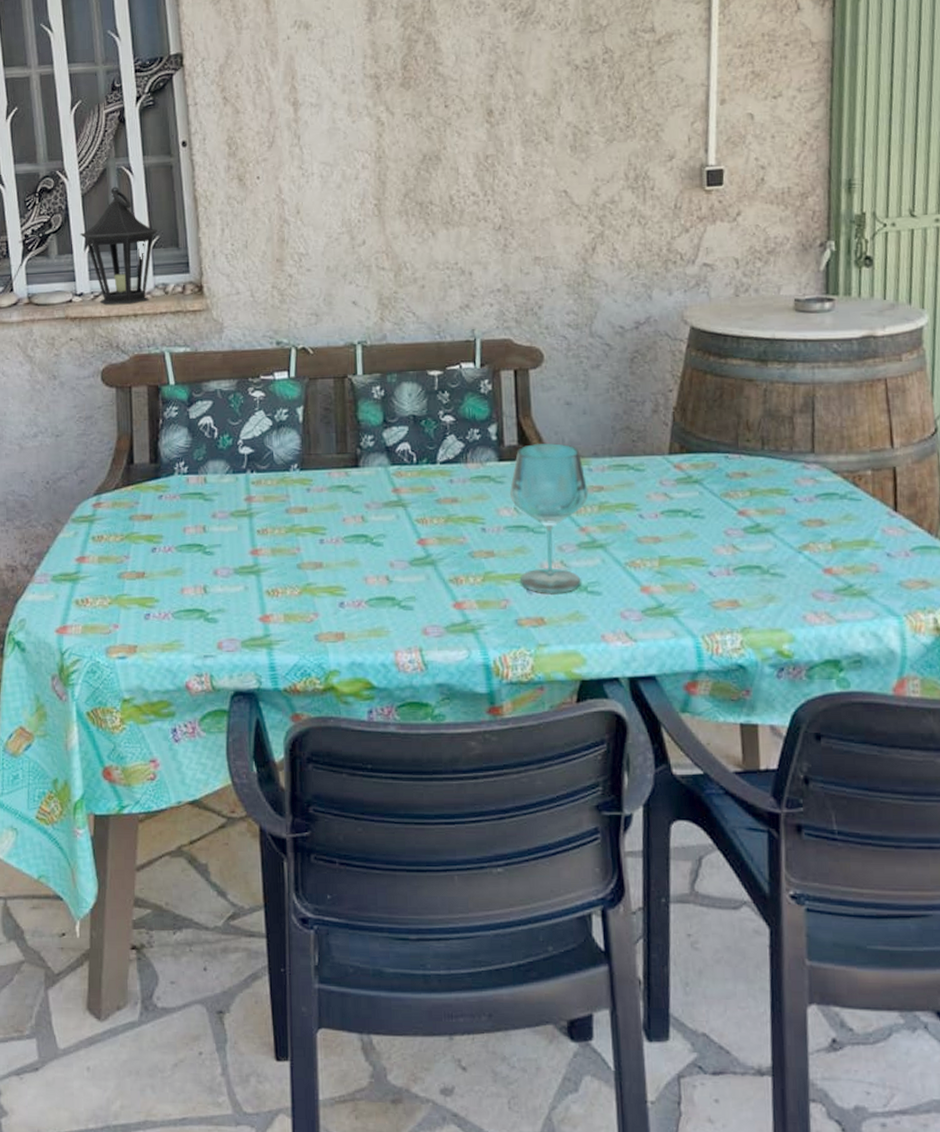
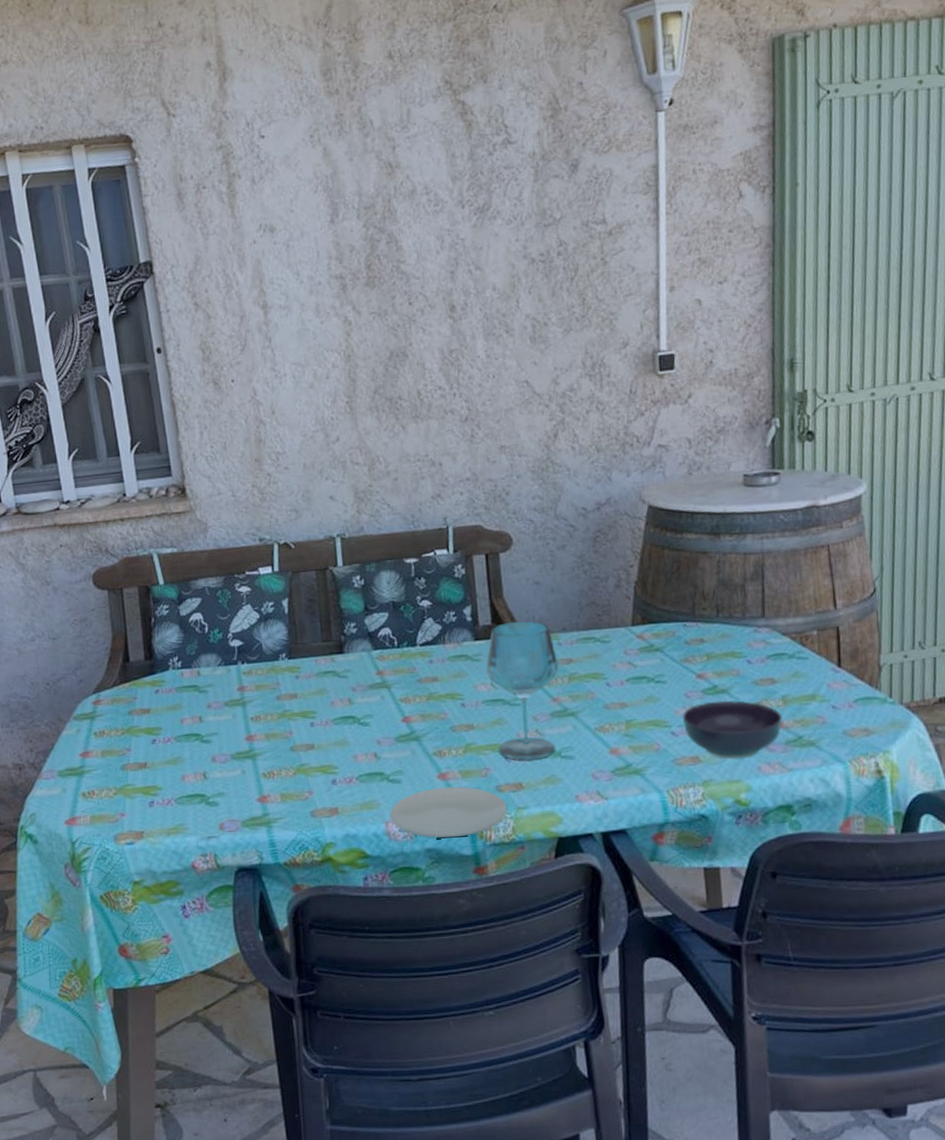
lantern: present [80,187,158,306] -> none [63,395,139,512]
plate: none [400,617,526,673] -> present [390,786,507,839]
bowl: none [721,541,831,606] -> present [682,700,782,759]

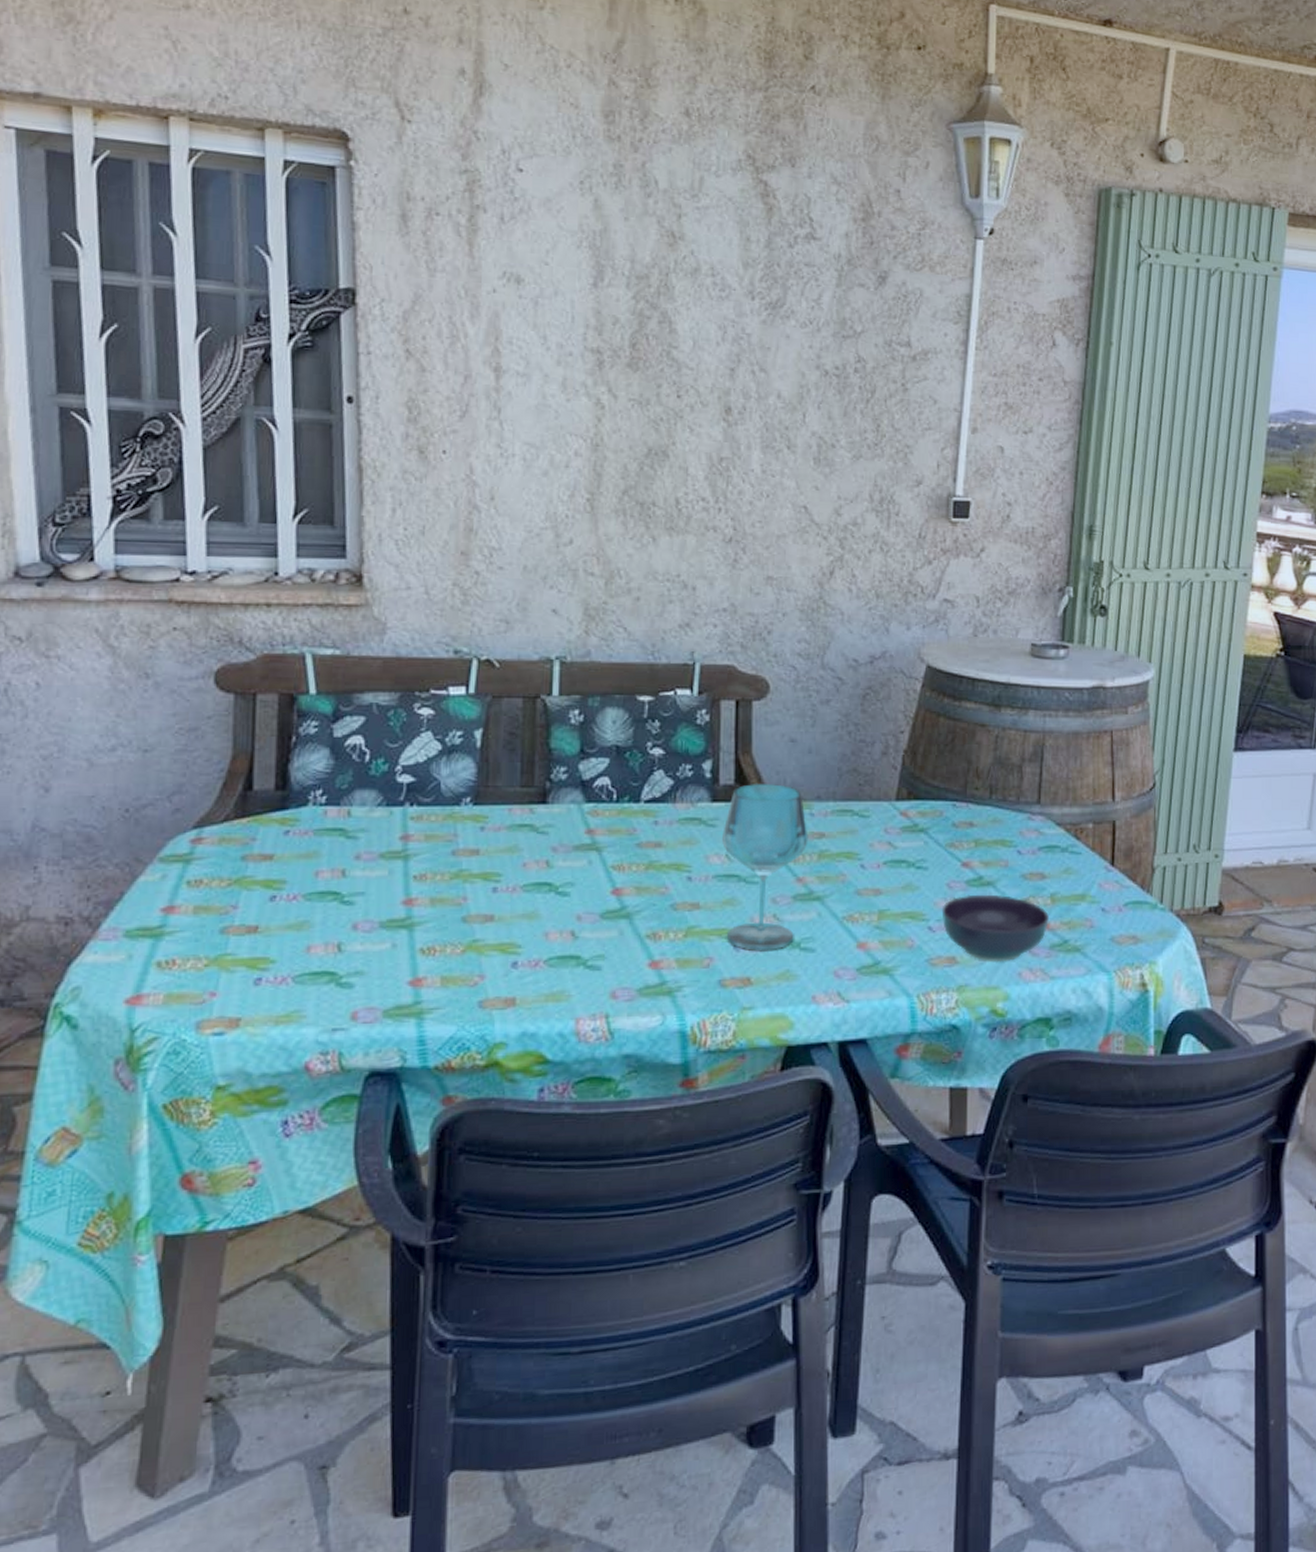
plate: present [390,786,507,839] -> none [582,978,729,1042]

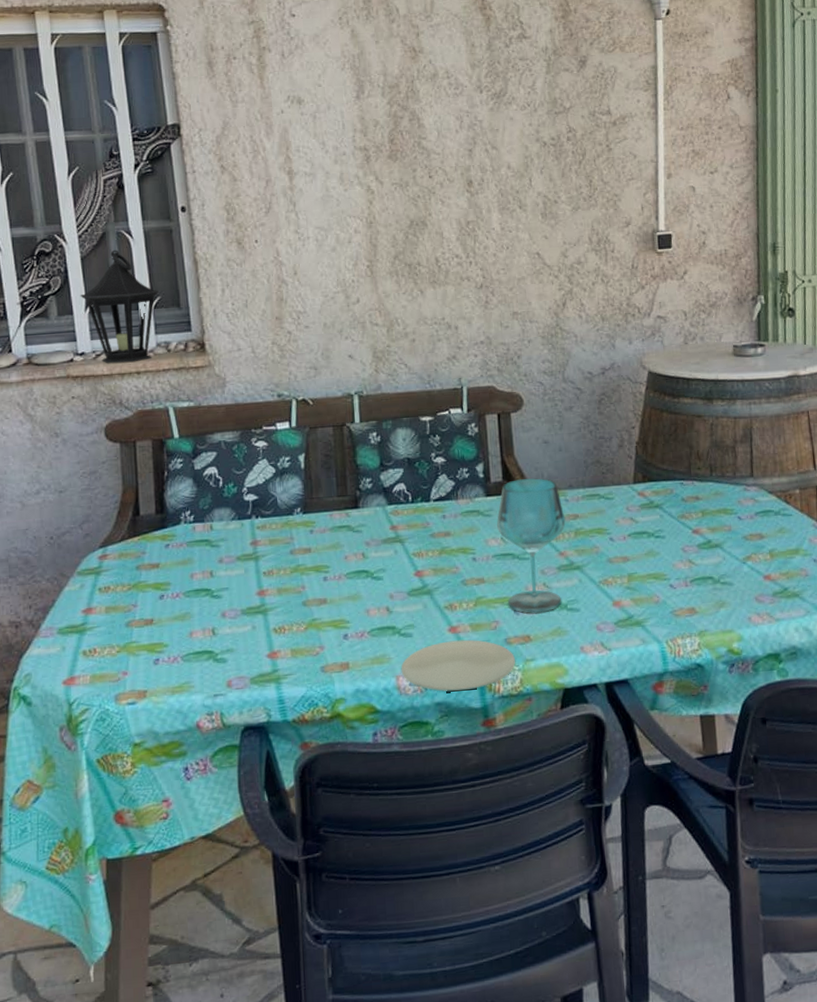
lantern: none [197,442,308,591] -> present [80,250,160,364]
plate: none [582,978,729,1042] -> present [401,639,515,692]
bowl: present [941,894,1049,963] -> none [679,554,770,610]

